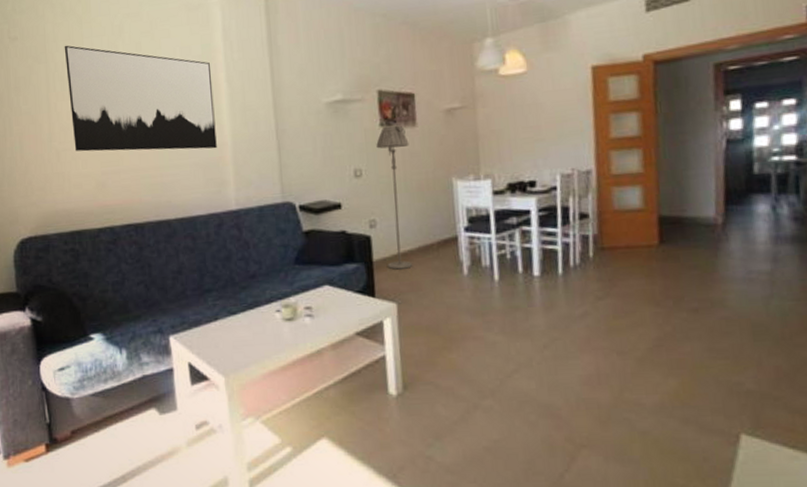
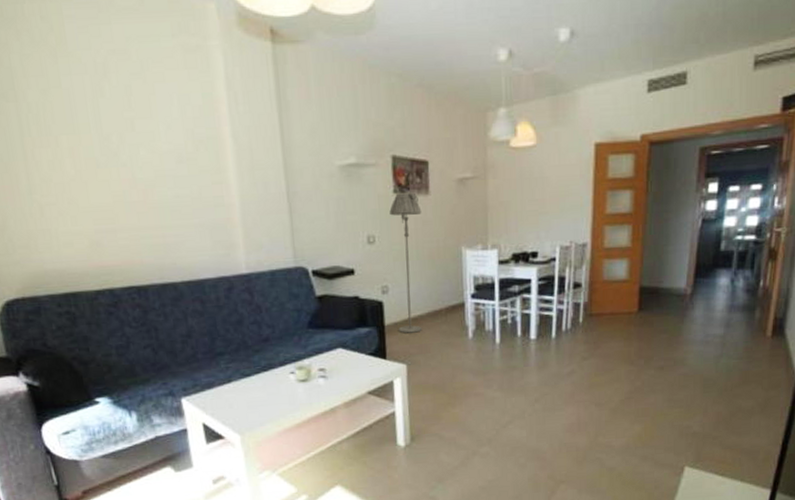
wall art: present [64,45,217,152] -> none [36,82,224,210]

